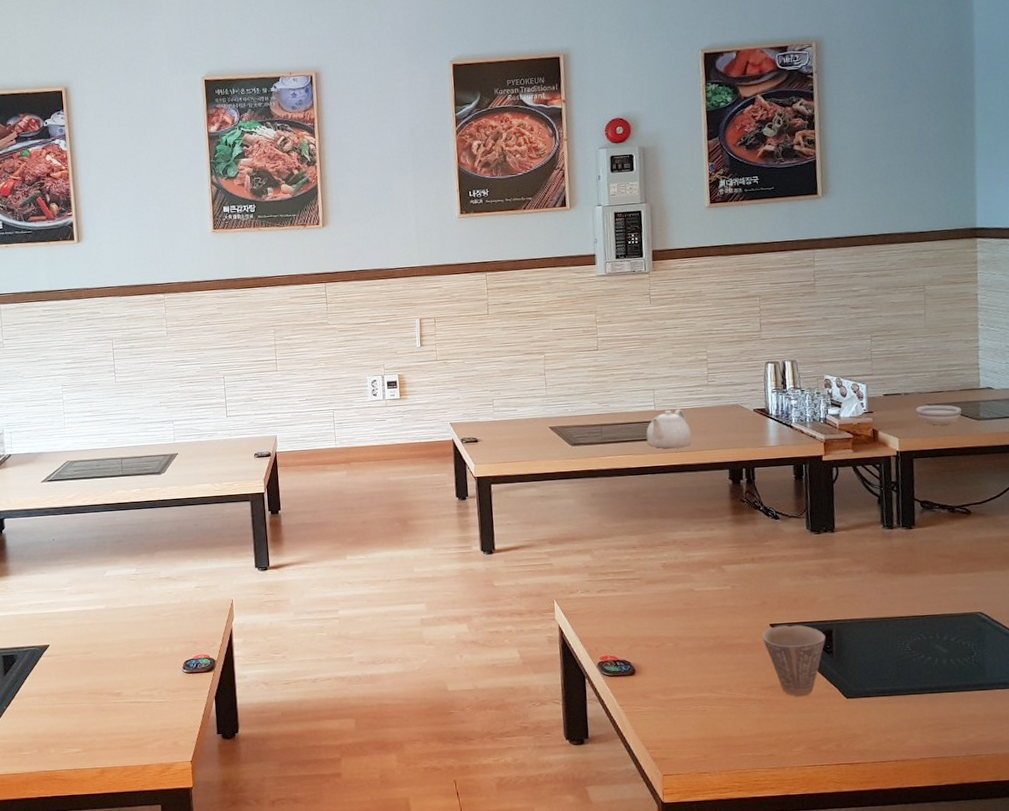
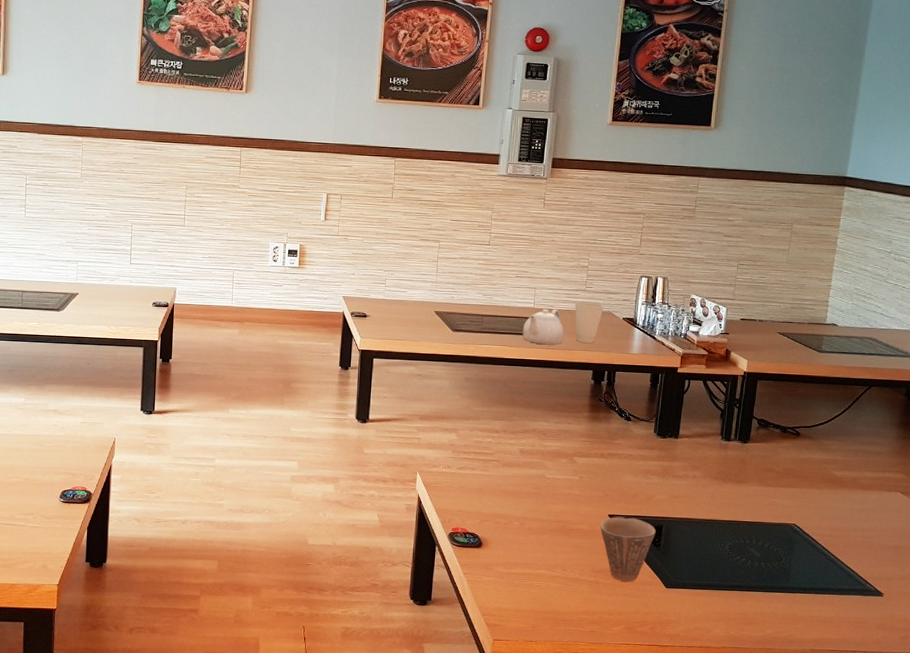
cup: none [698,396,731,442] -> present [574,300,604,344]
bowl: present [915,404,962,425] -> none [766,333,806,353]

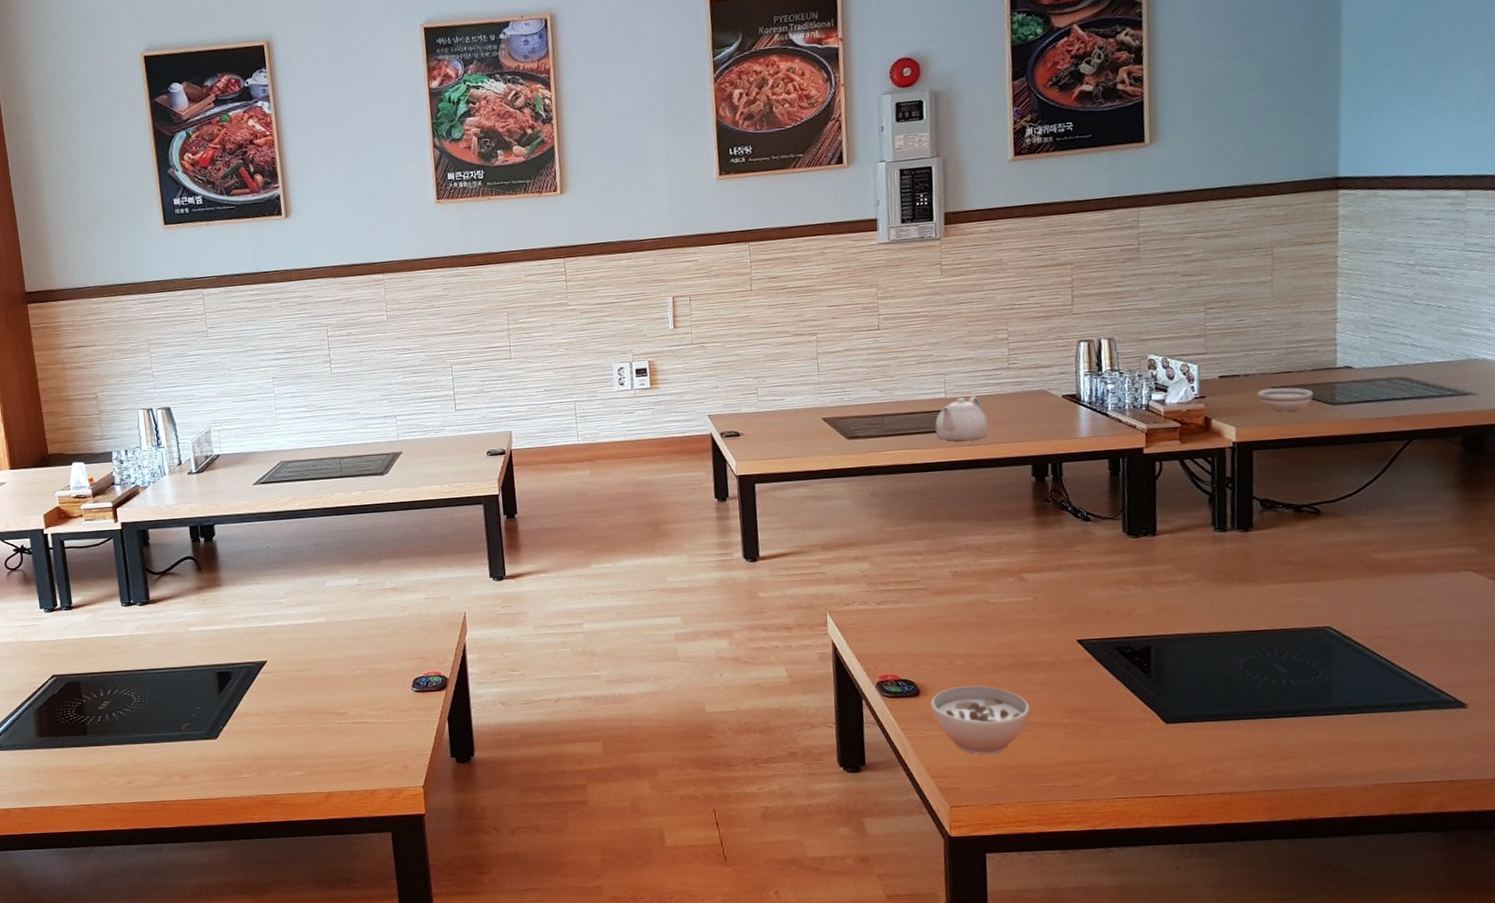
soup bowl: none [489,543,566,600] -> present [930,685,1031,755]
cup: present [574,300,604,344] -> none [997,380,1036,433]
cup: present [600,517,656,582] -> none [1068,640,1143,721]
bowl: none [766,333,806,353] -> present [1257,387,1313,412]

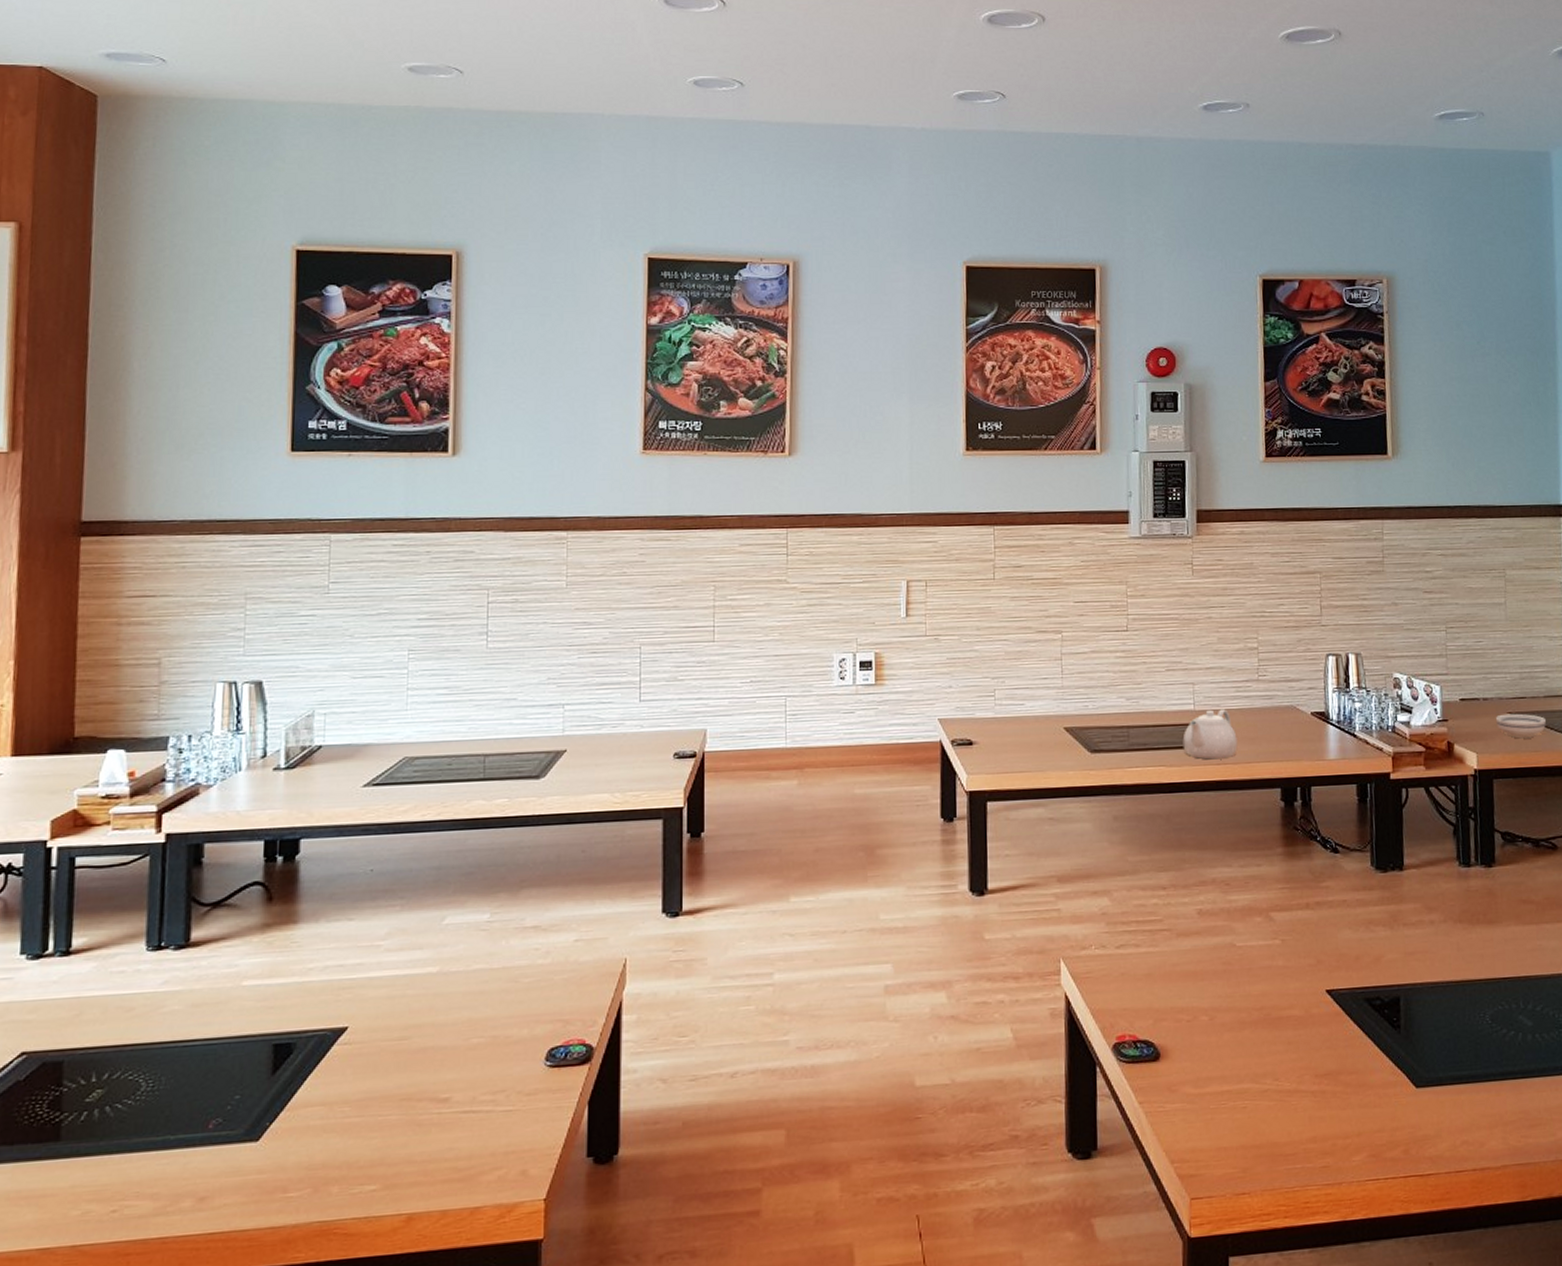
soup bowl: present [930,685,1031,755] -> none [1171,1046,1278,1132]

